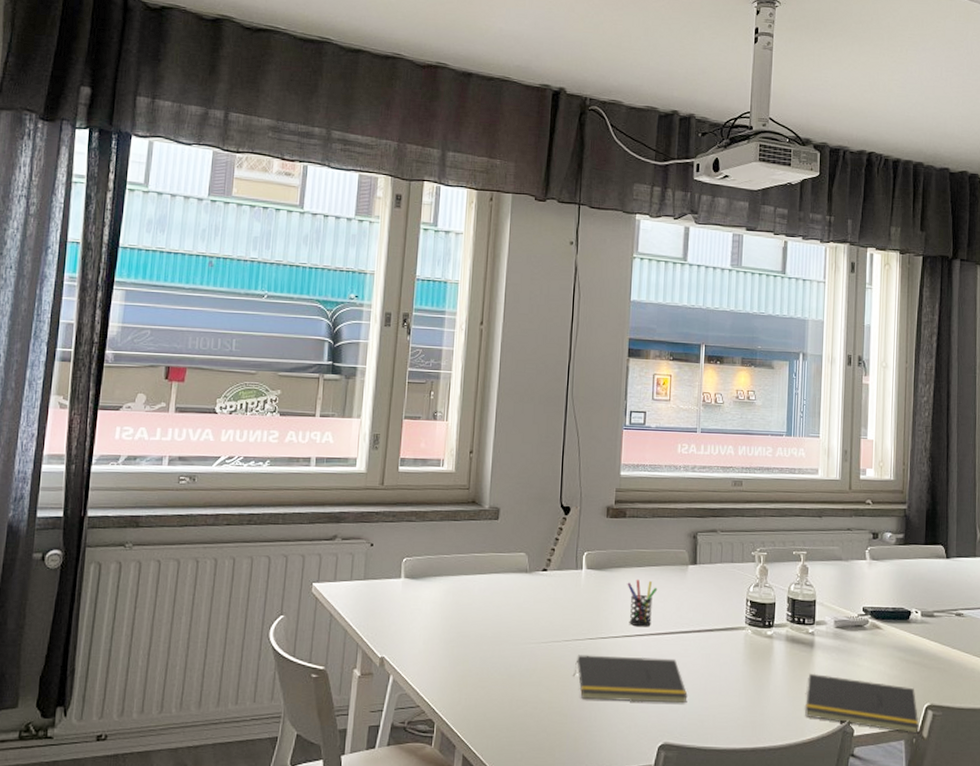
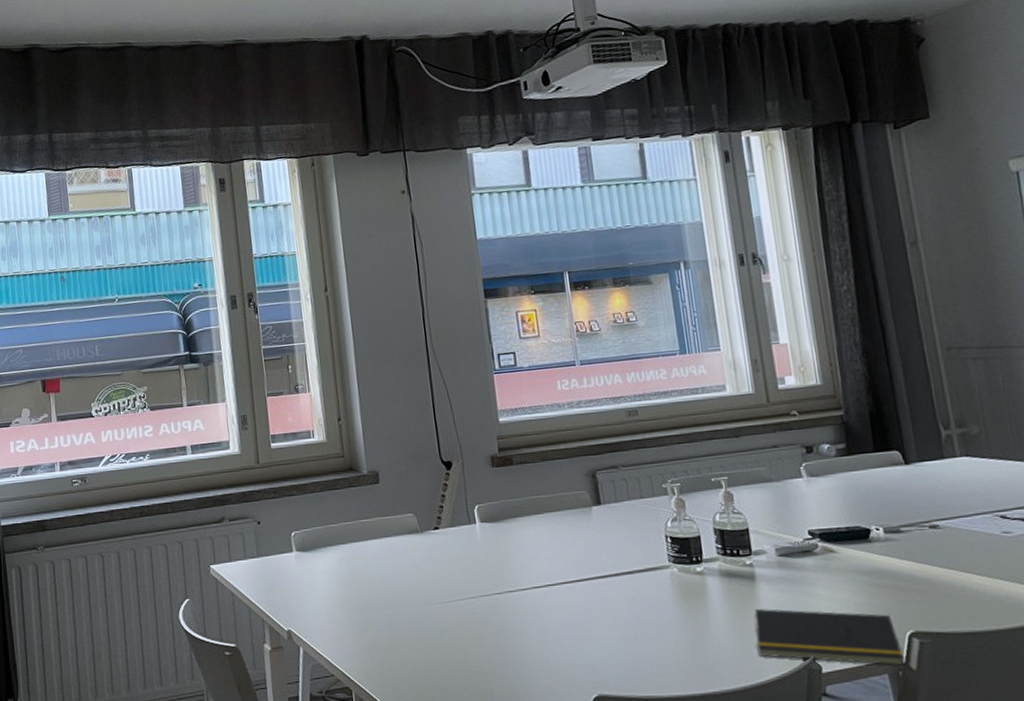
notepad: present [574,655,688,704] -> none [486,606,617,656]
pen holder: present [627,579,658,627] -> none [527,527,562,577]

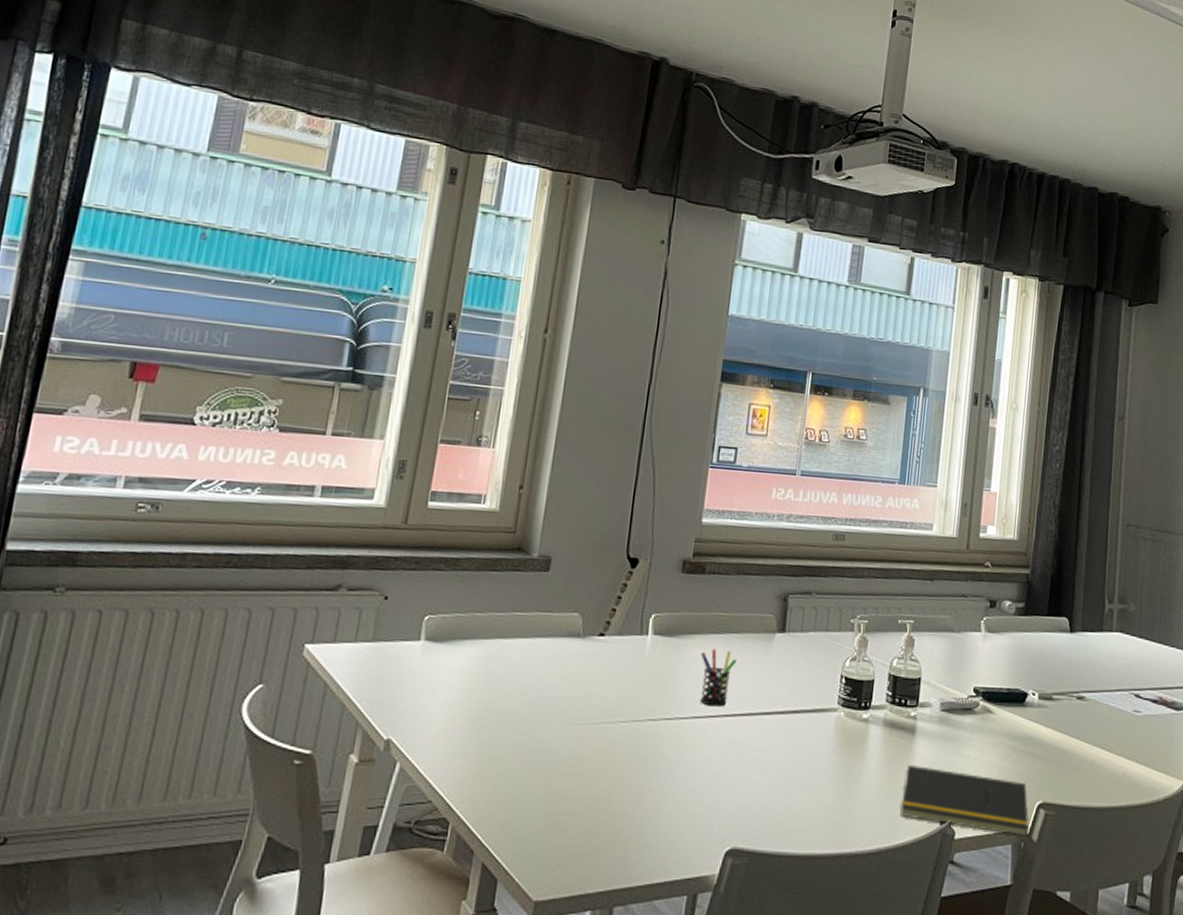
pen holder: none [527,527,562,577] -> present [700,648,737,707]

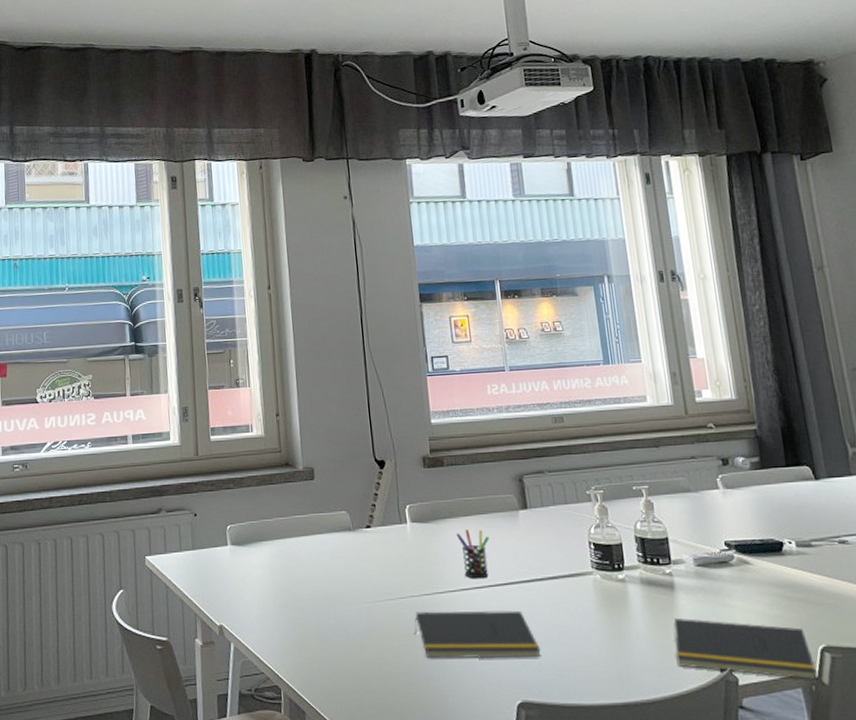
notepad: none [628,739,764,800] -> present [414,610,541,659]

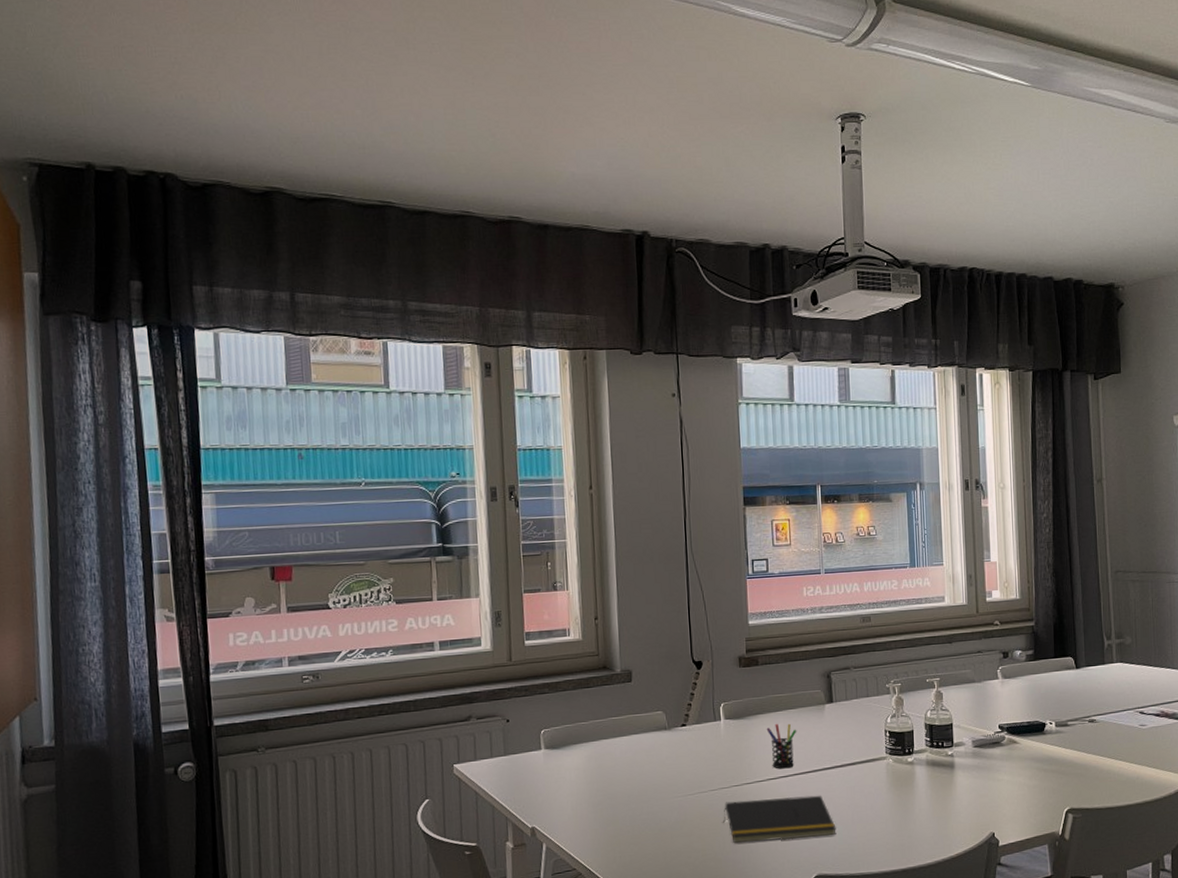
notepad: present [673,617,818,680] -> none [949,792,1061,837]

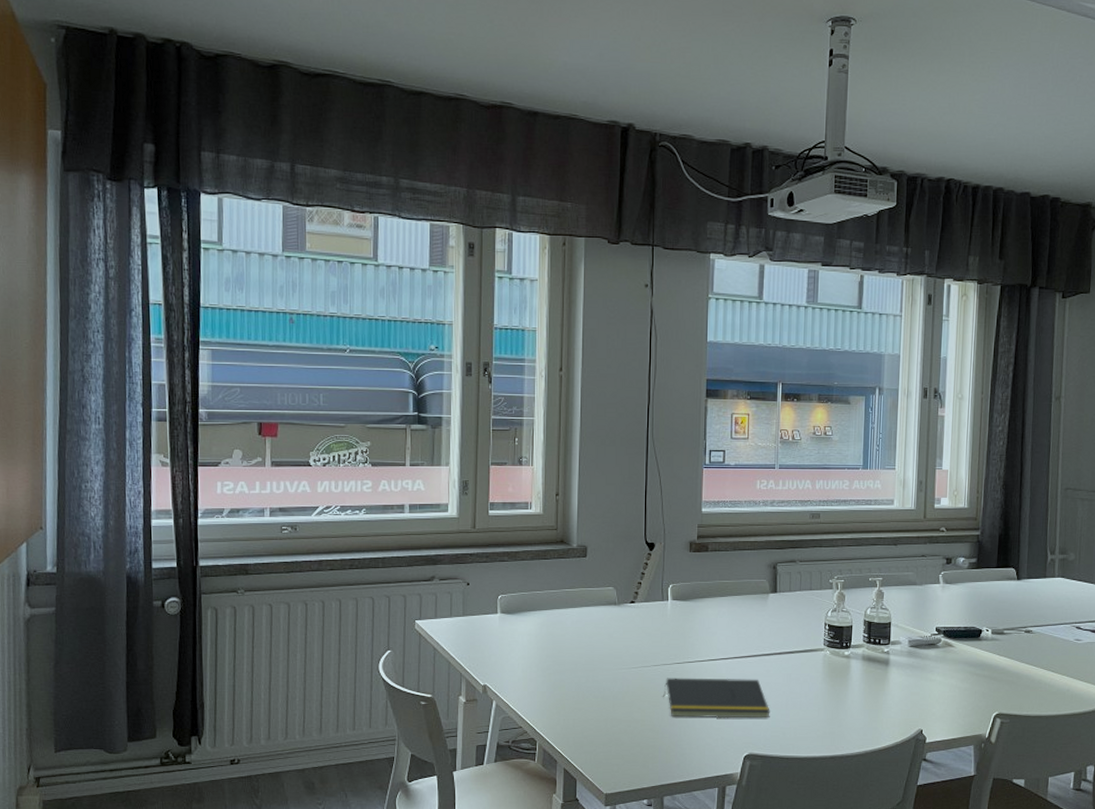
pen holder: present [766,723,797,769] -> none [711,607,740,651]

